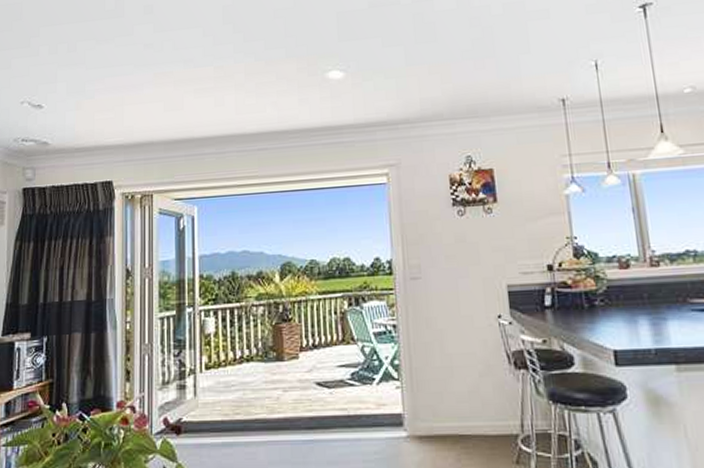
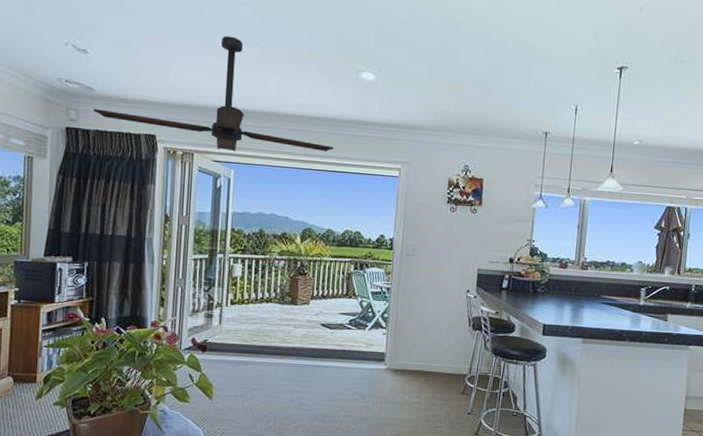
ceiling fan: none [49,62,306,186] -> present [93,36,334,152]

